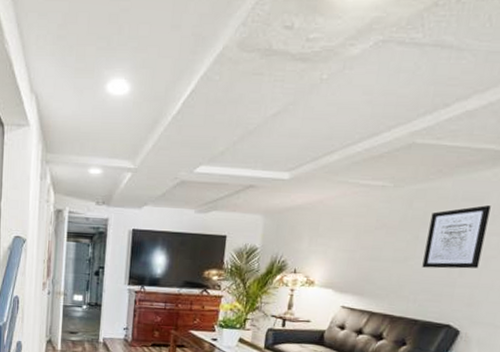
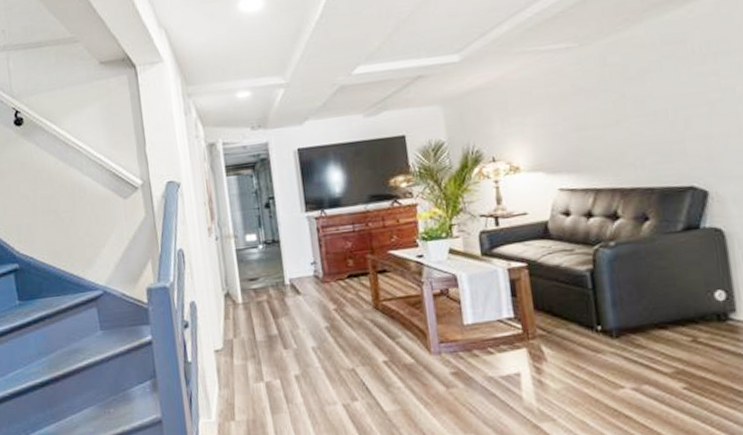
wall art: present [422,205,491,269] -> none [631,45,705,127]

